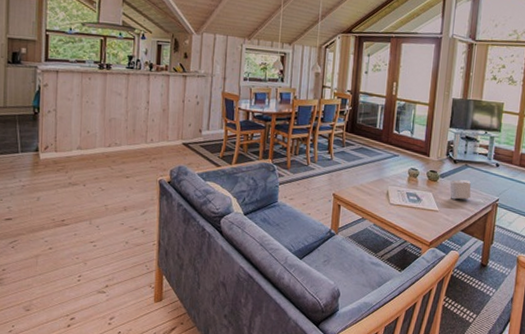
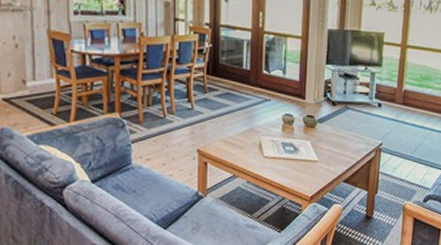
candle: present [450,179,471,200] -> none [329,123,353,147]

